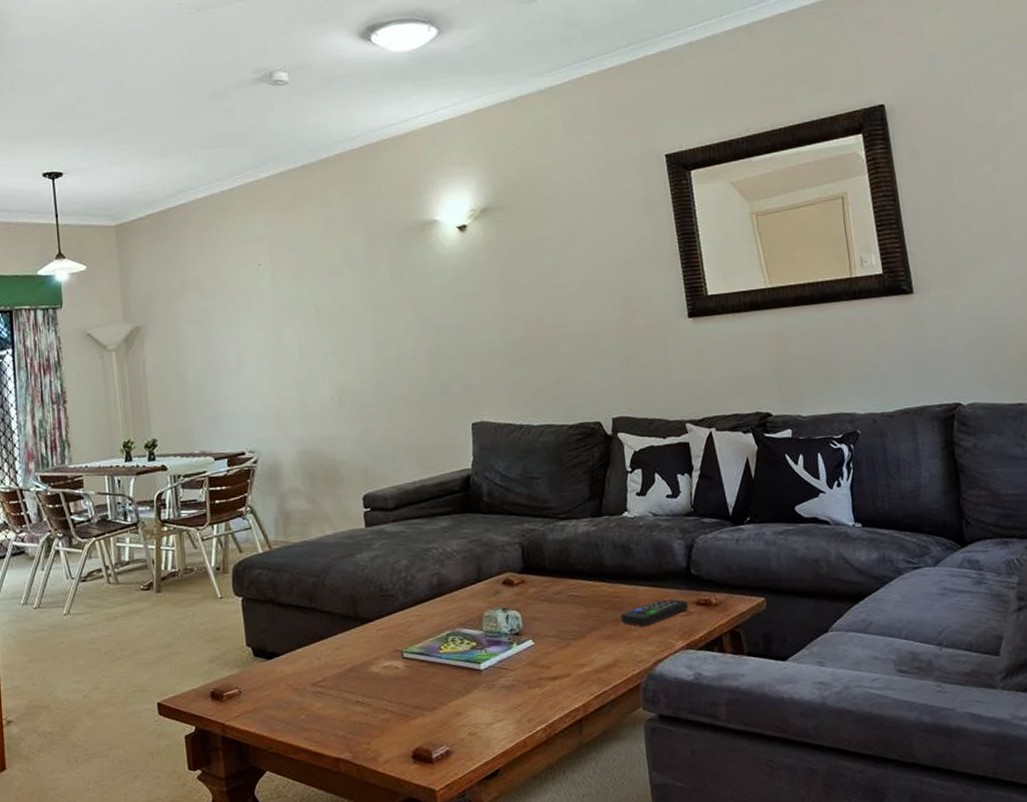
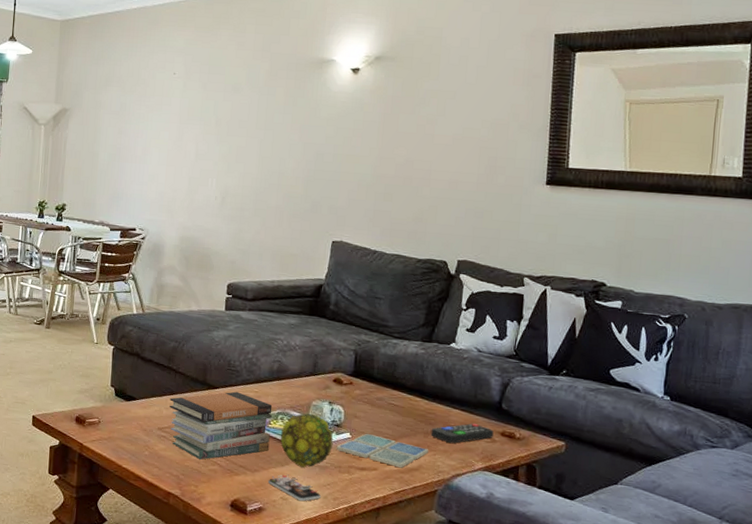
book stack: none [319,620,445,710] -> present [169,391,273,460]
smartphone: none [450,704,514,733] -> present [267,474,321,502]
decorative ball: none [455,626,516,692] -> present [280,413,333,468]
drink coaster: none [520,635,623,668] -> present [336,433,429,468]

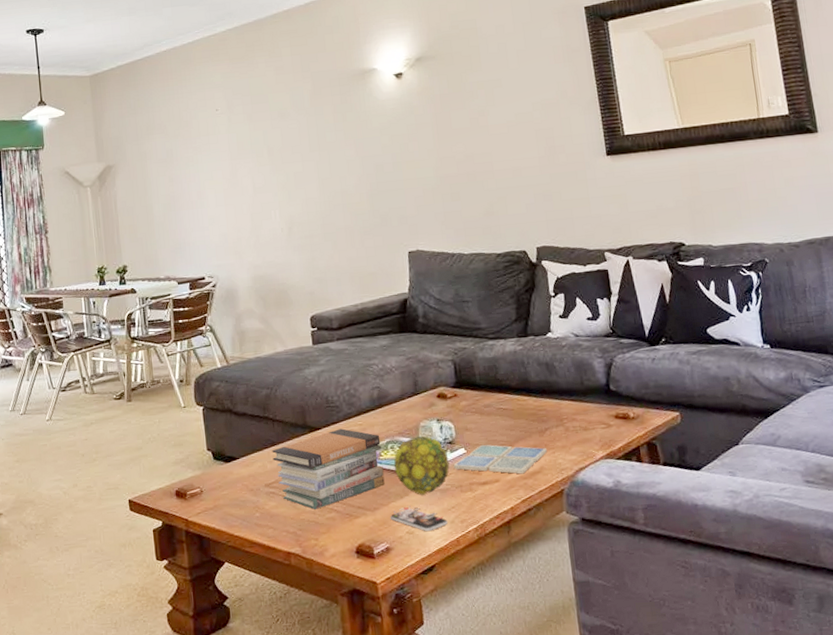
remote control: present [430,423,494,444] -> none [545,411,608,438]

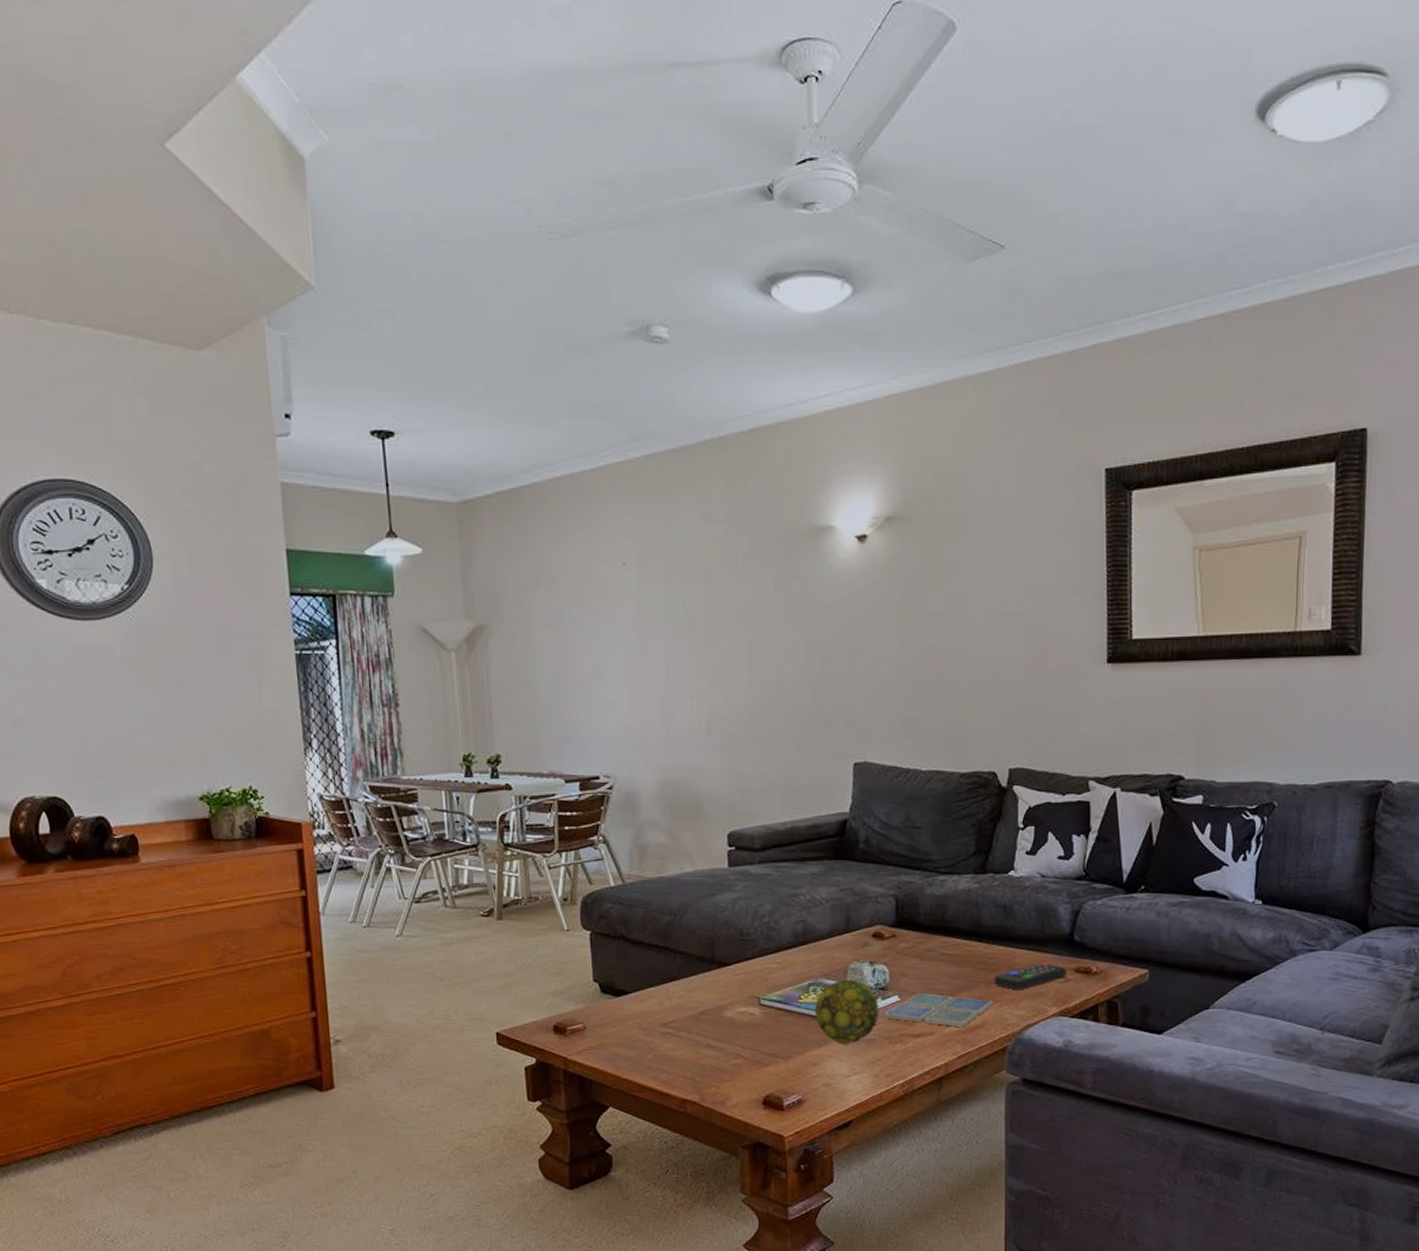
book stack: present [272,428,385,510] -> none [671,966,803,1054]
smartphone: present [390,506,448,532] -> none [805,1056,871,1085]
remote control: none [545,411,608,438] -> present [994,962,1067,991]

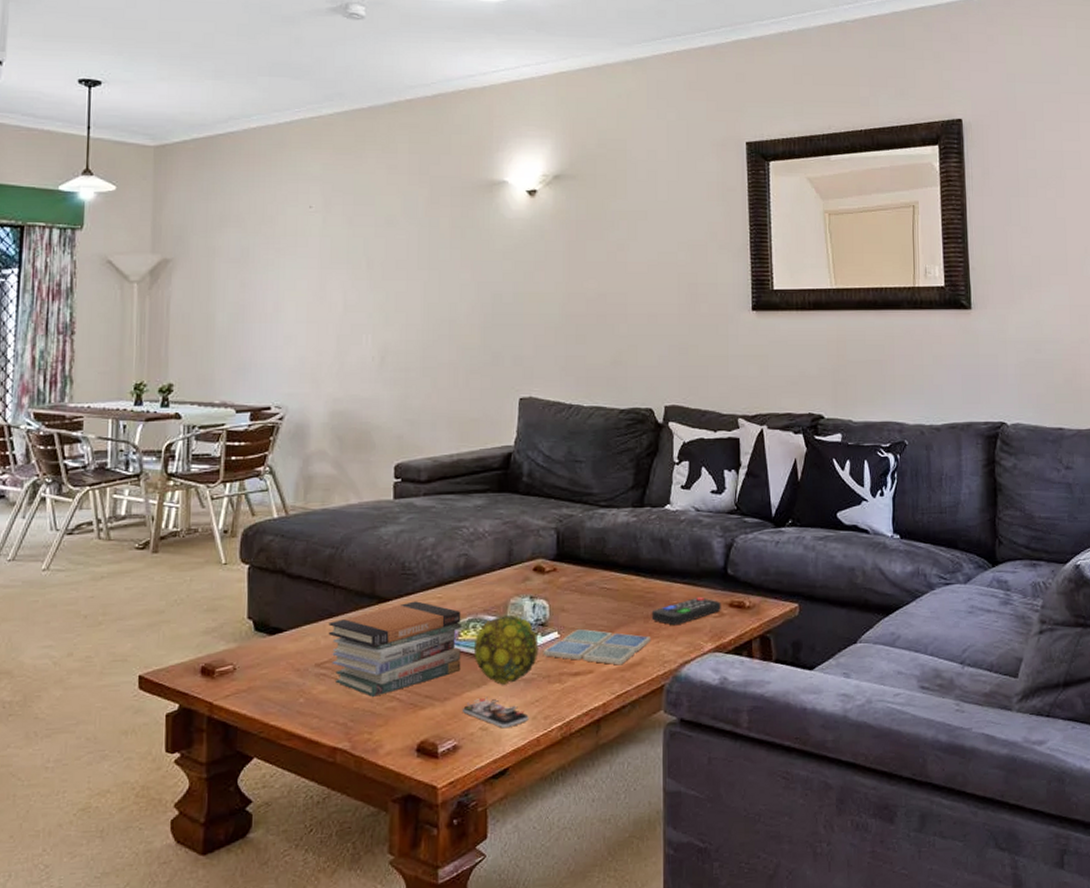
book stack: none [671,966,803,1054] -> present [328,601,461,697]
smartphone: none [805,1056,871,1085] -> present [462,697,529,729]

